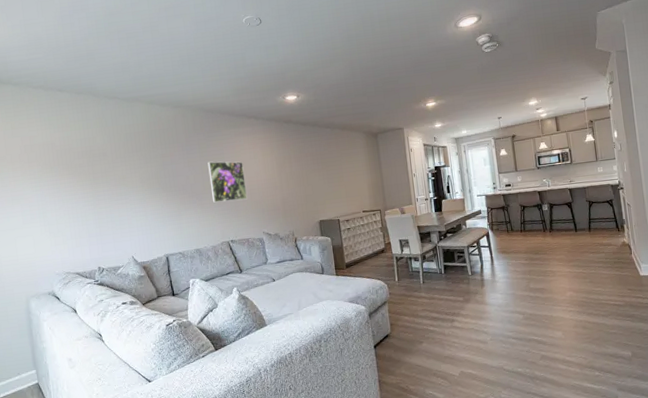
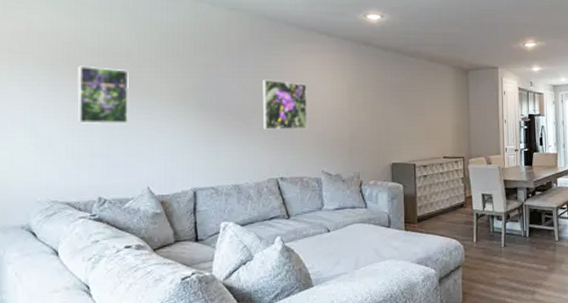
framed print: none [70,166,111,212] -> present [77,65,130,125]

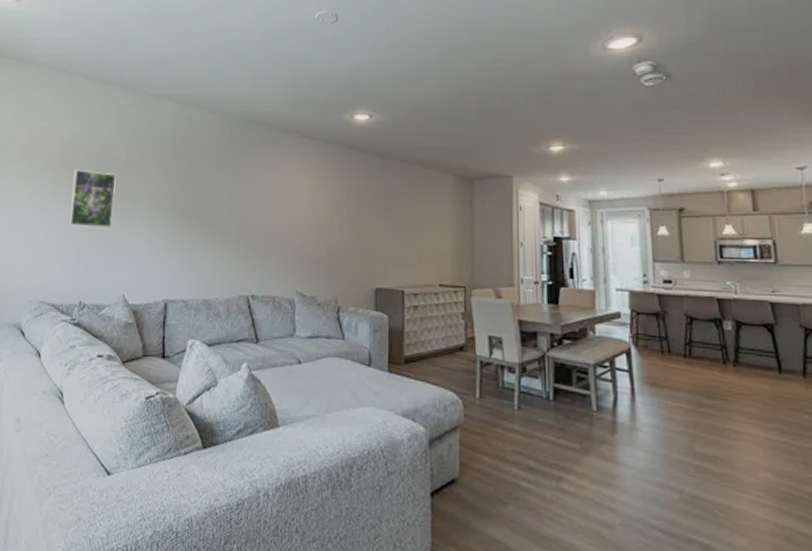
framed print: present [262,79,307,130] -> none [236,186,285,242]

